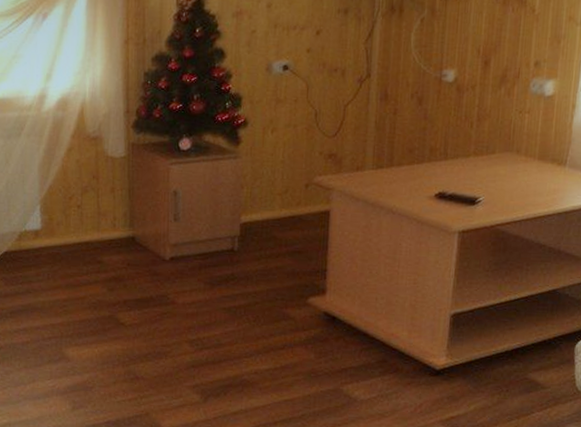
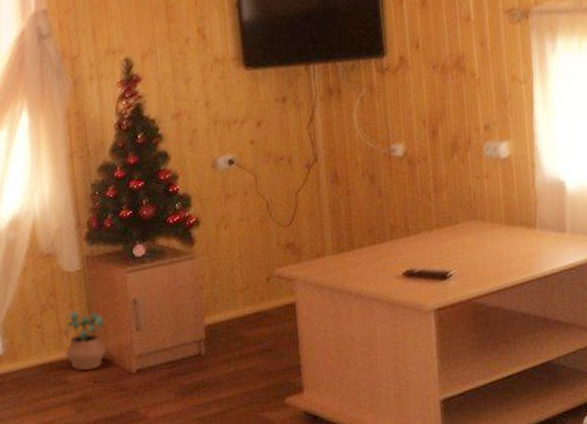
potted plant: none [102,195,144,254] -> present [64,311,106,371]

